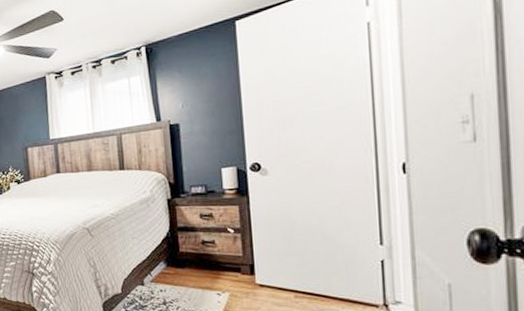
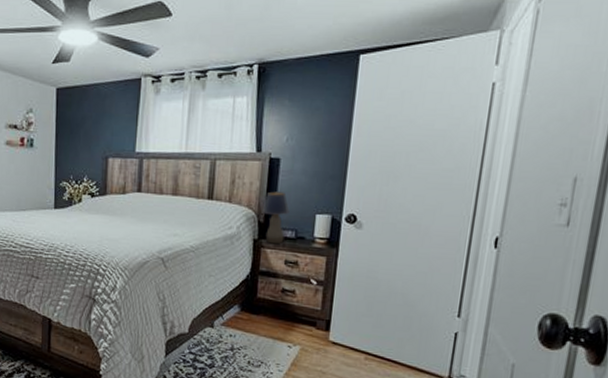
table lamp: none [170,153,196,201] -> present [262,191,290,245]

